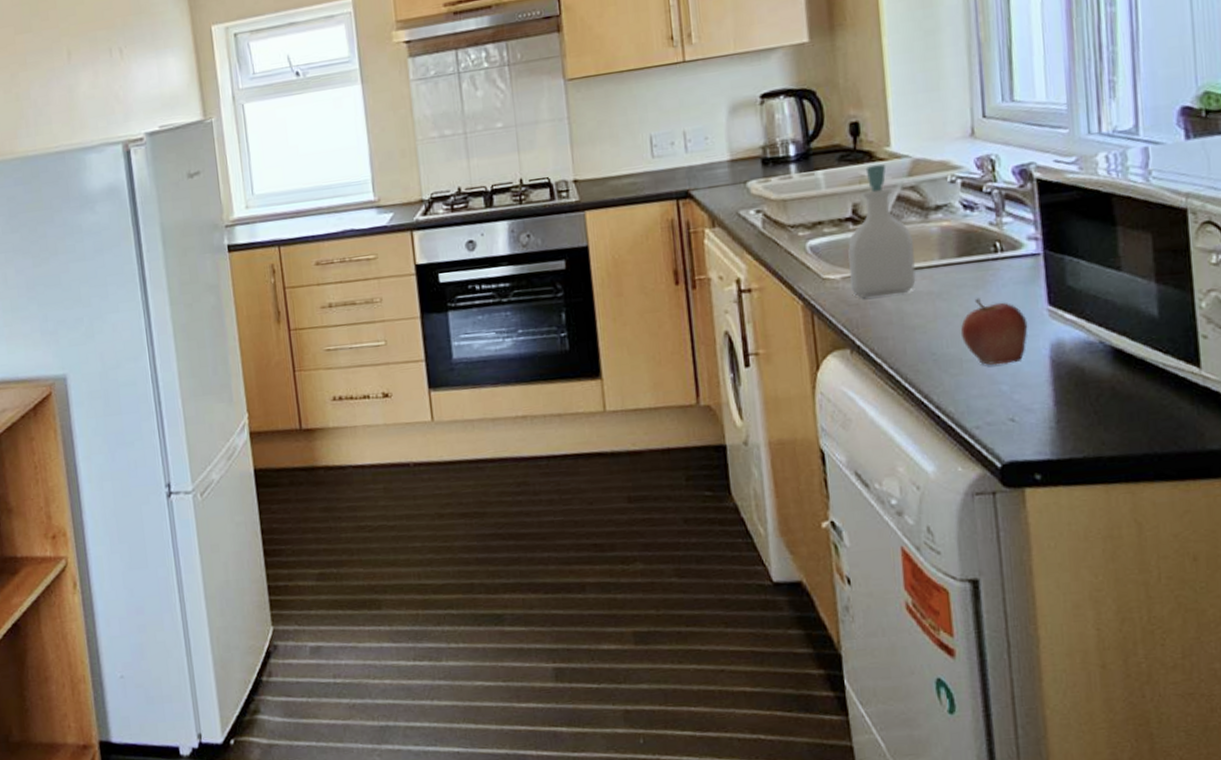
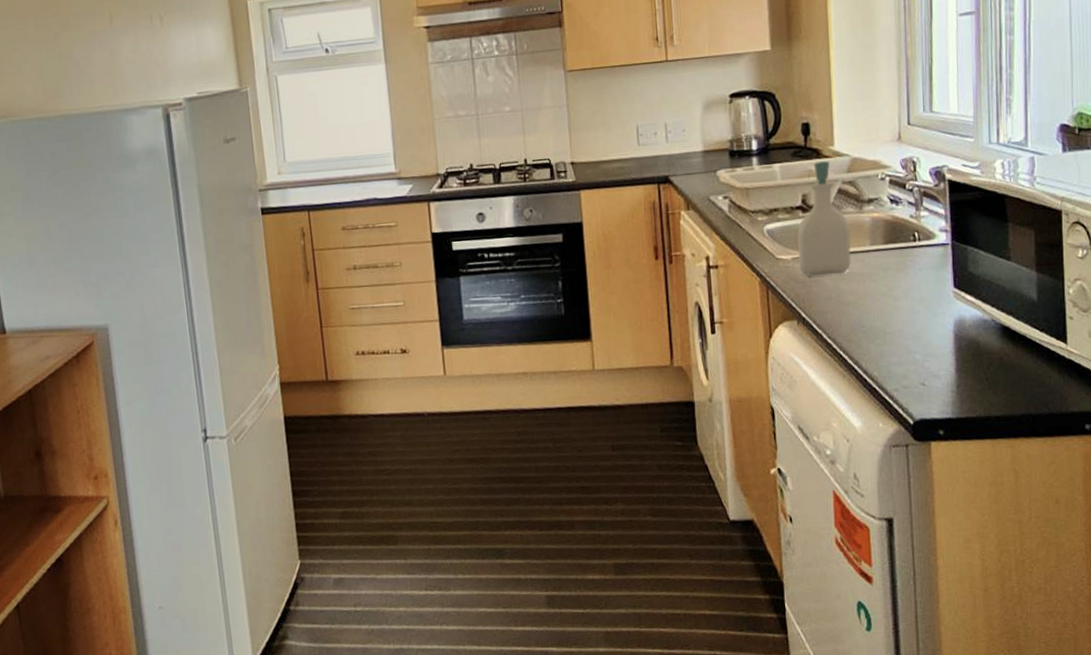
fruit: present [960,298,1028,366] -> none [885,279,938,338]

